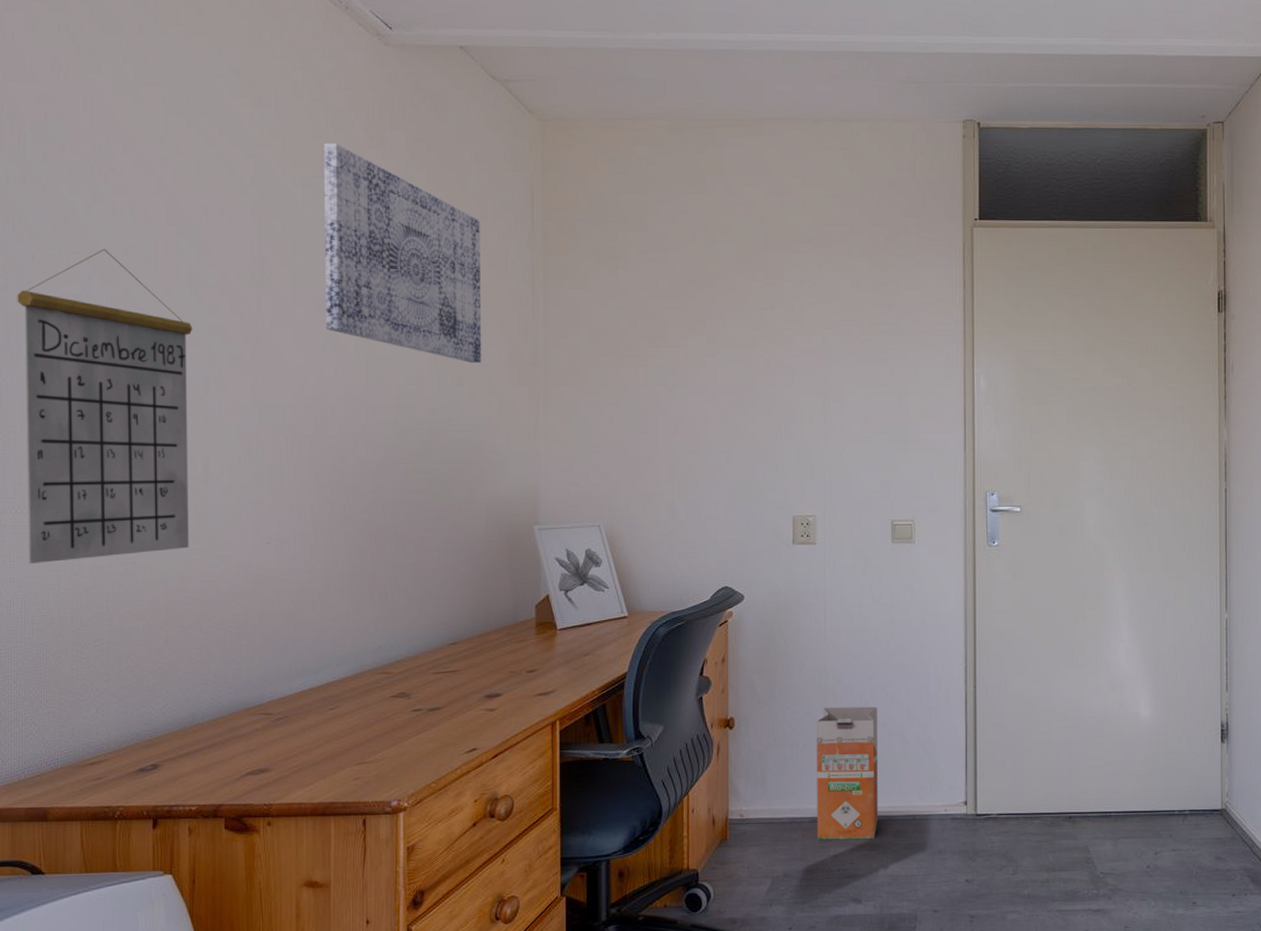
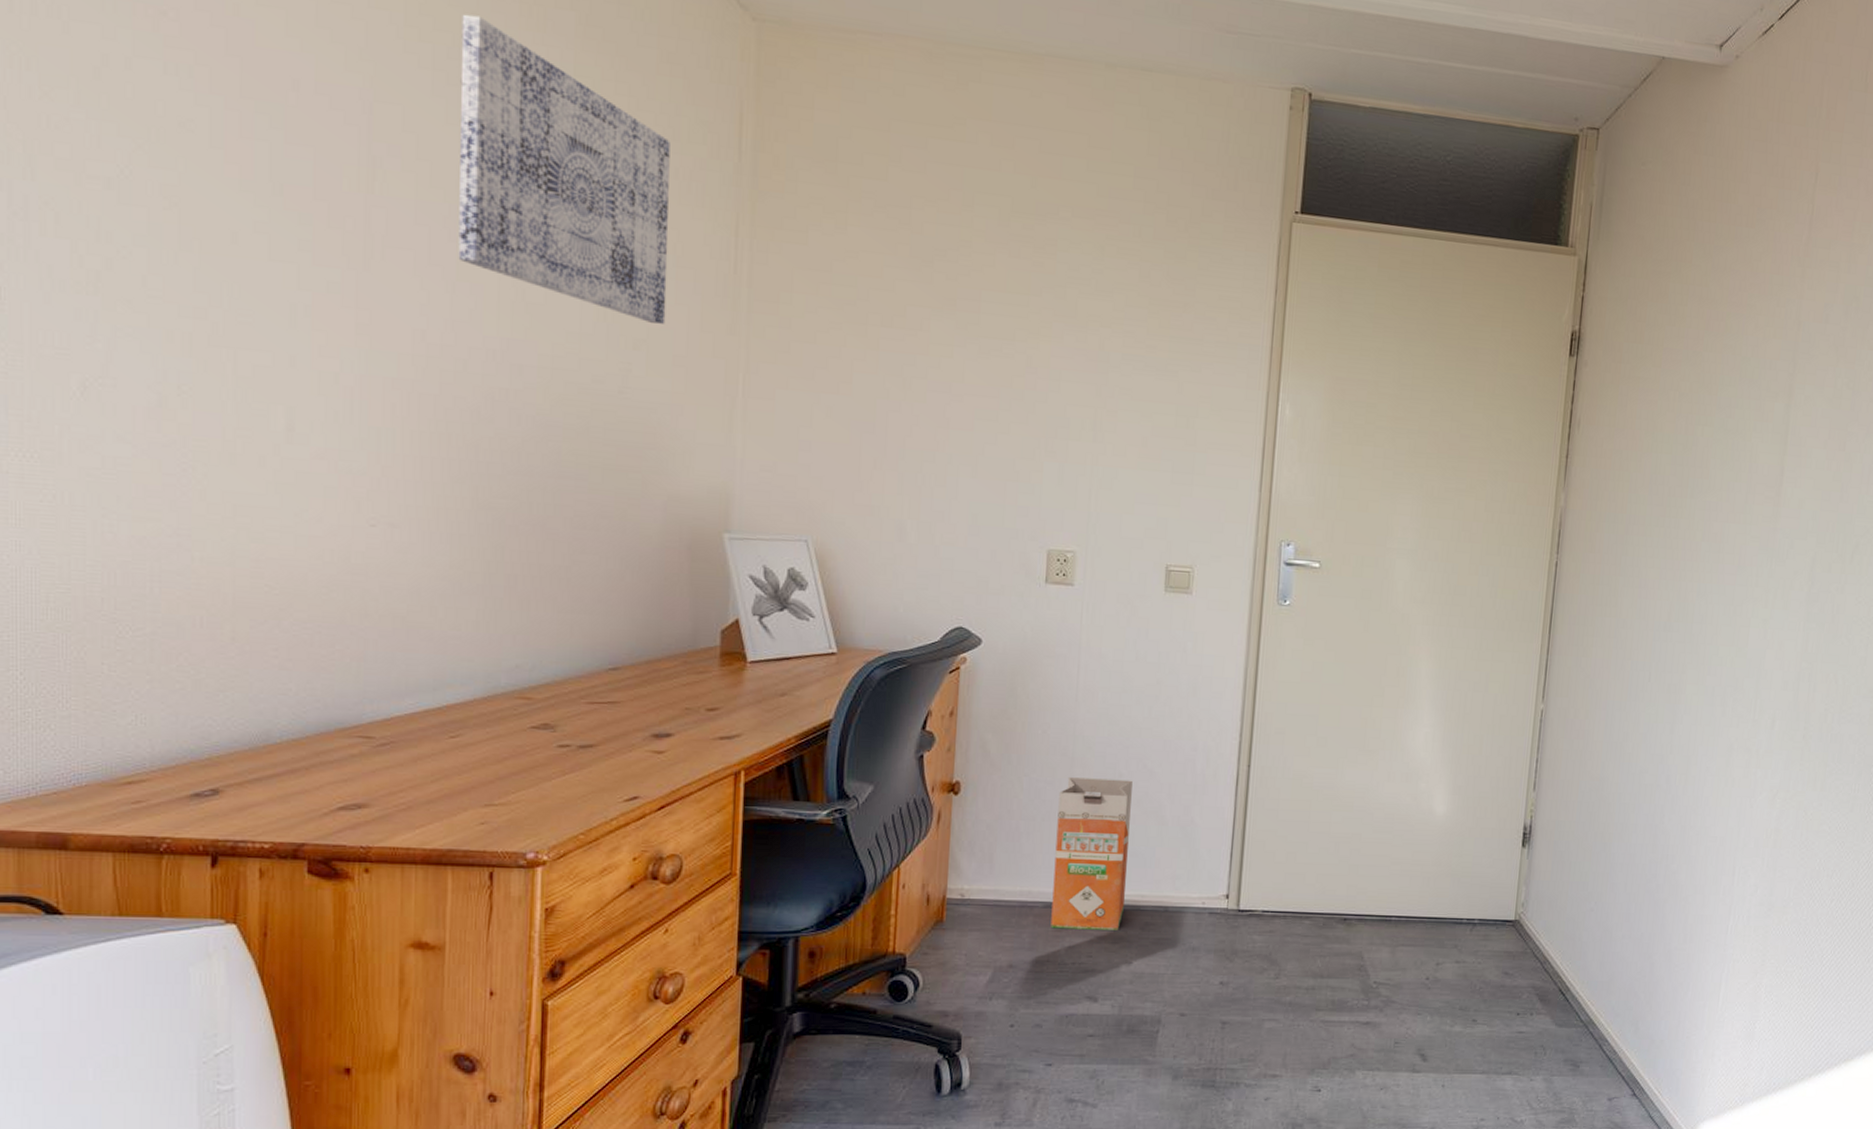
calendar: present [17,248,193,565] -> none [25,119,276,526]

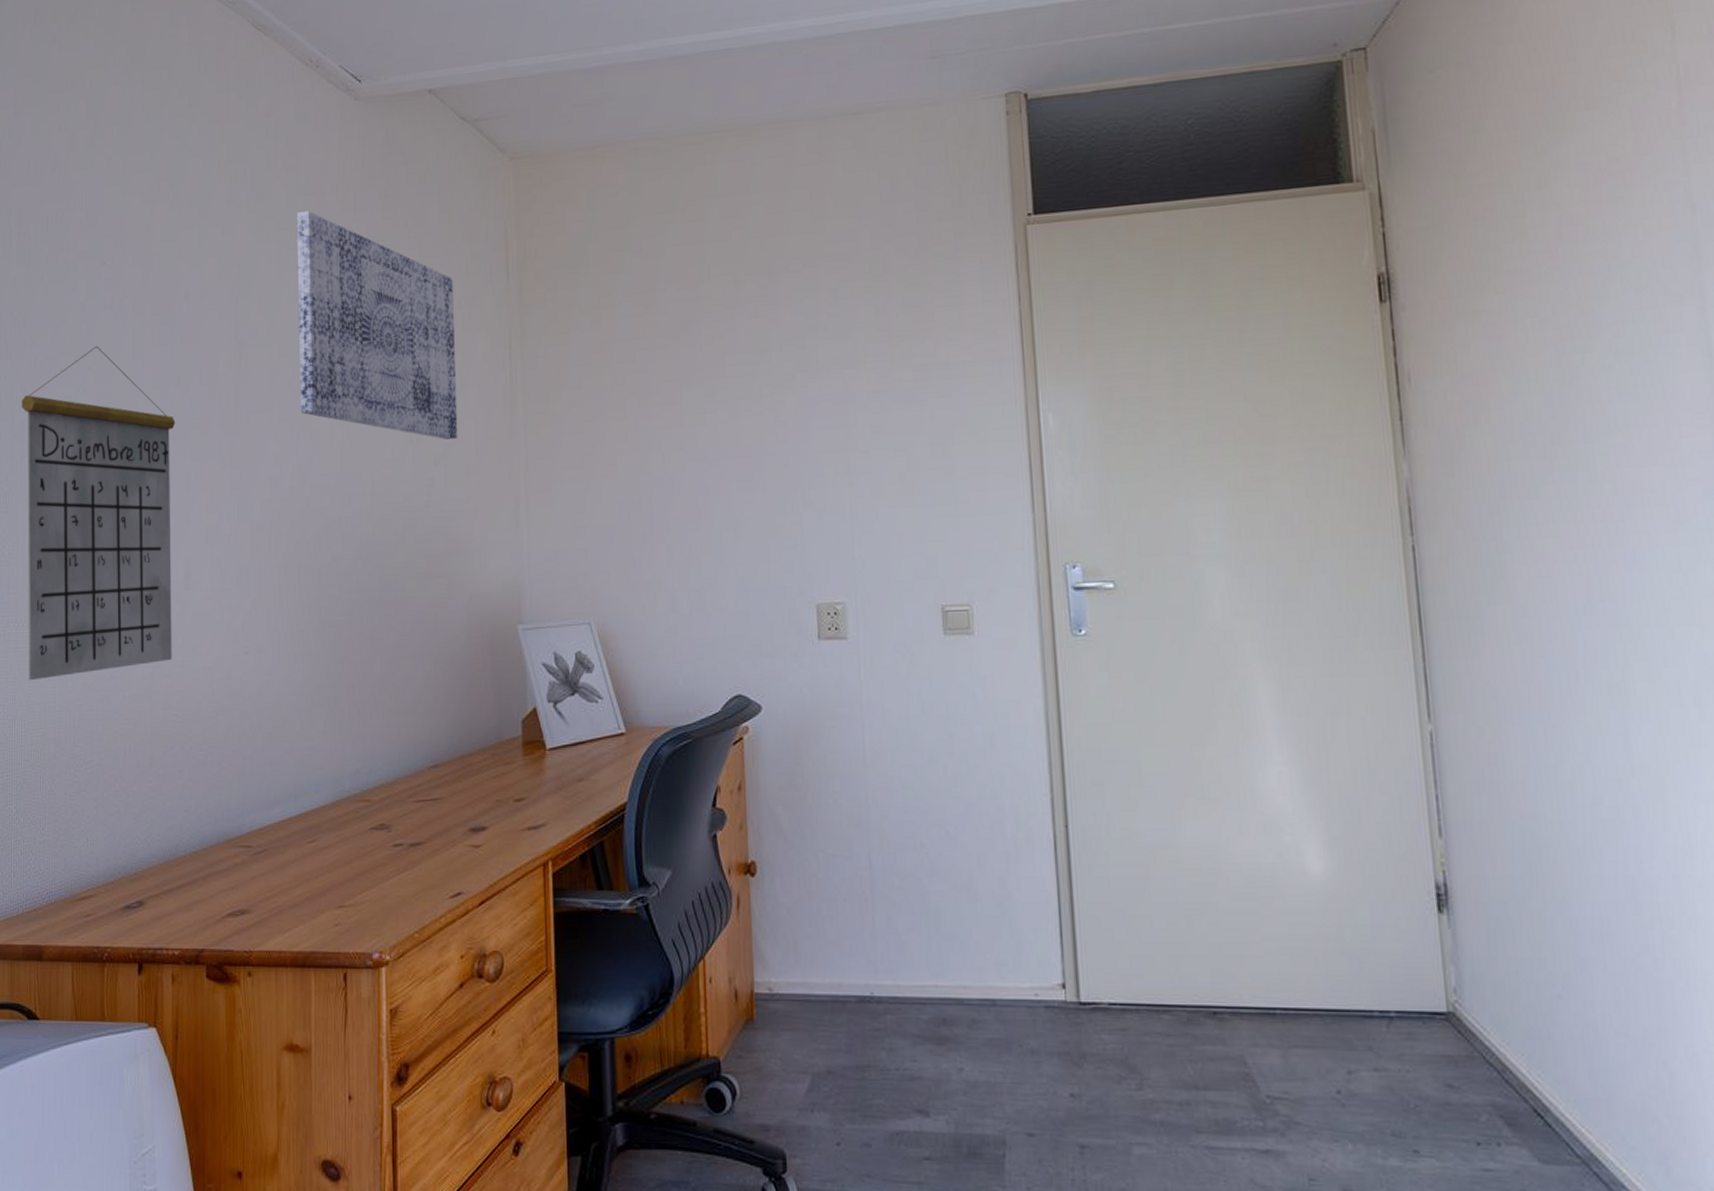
calendar: none [25,119,276,526] -> present [21,345,176,681]
waste bin: present [1050,777,1133,930] -> none [859,850,946,1029]

